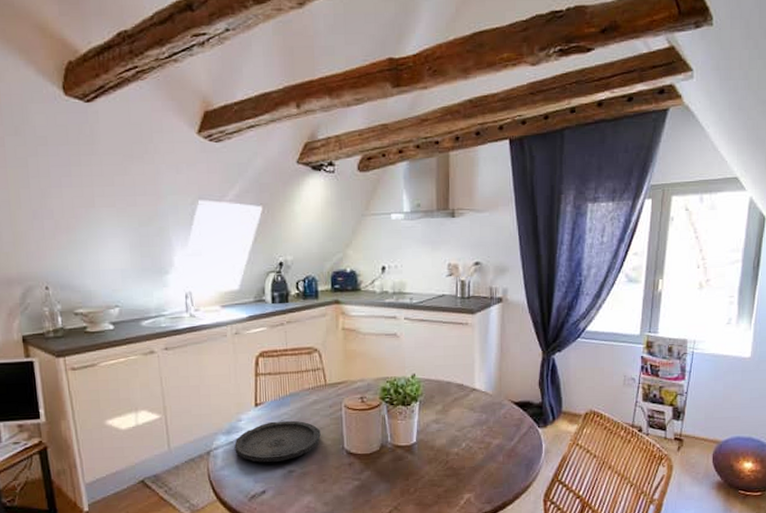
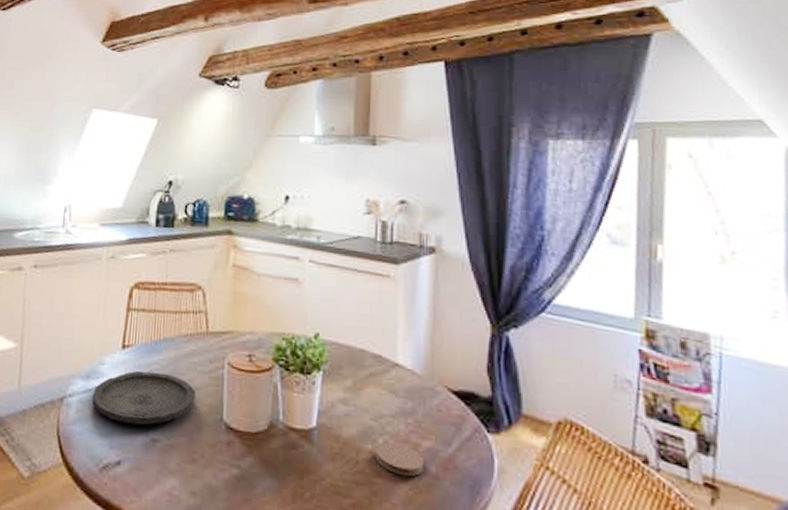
coaster: none [460,444,494,466] -> present [375,442,424,477]

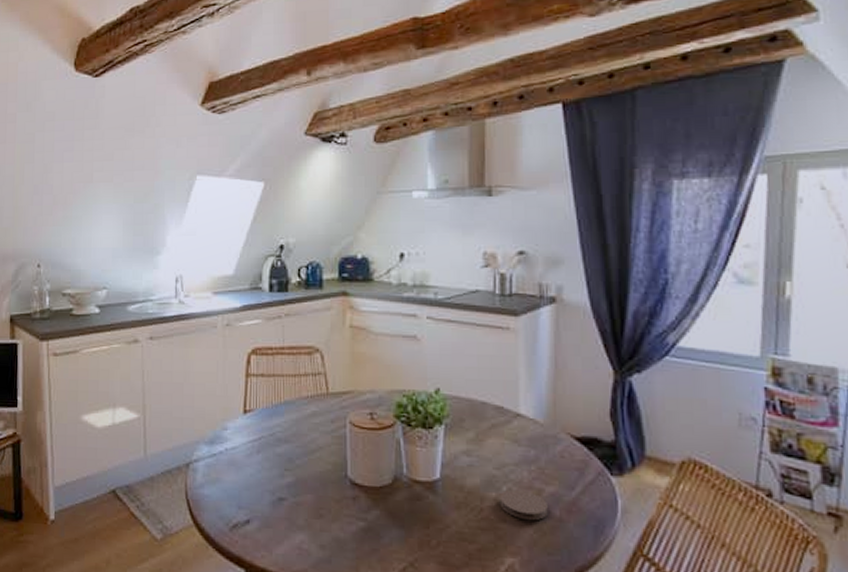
plate: present [92,370,196,426] -> none [217,434,319,486]

